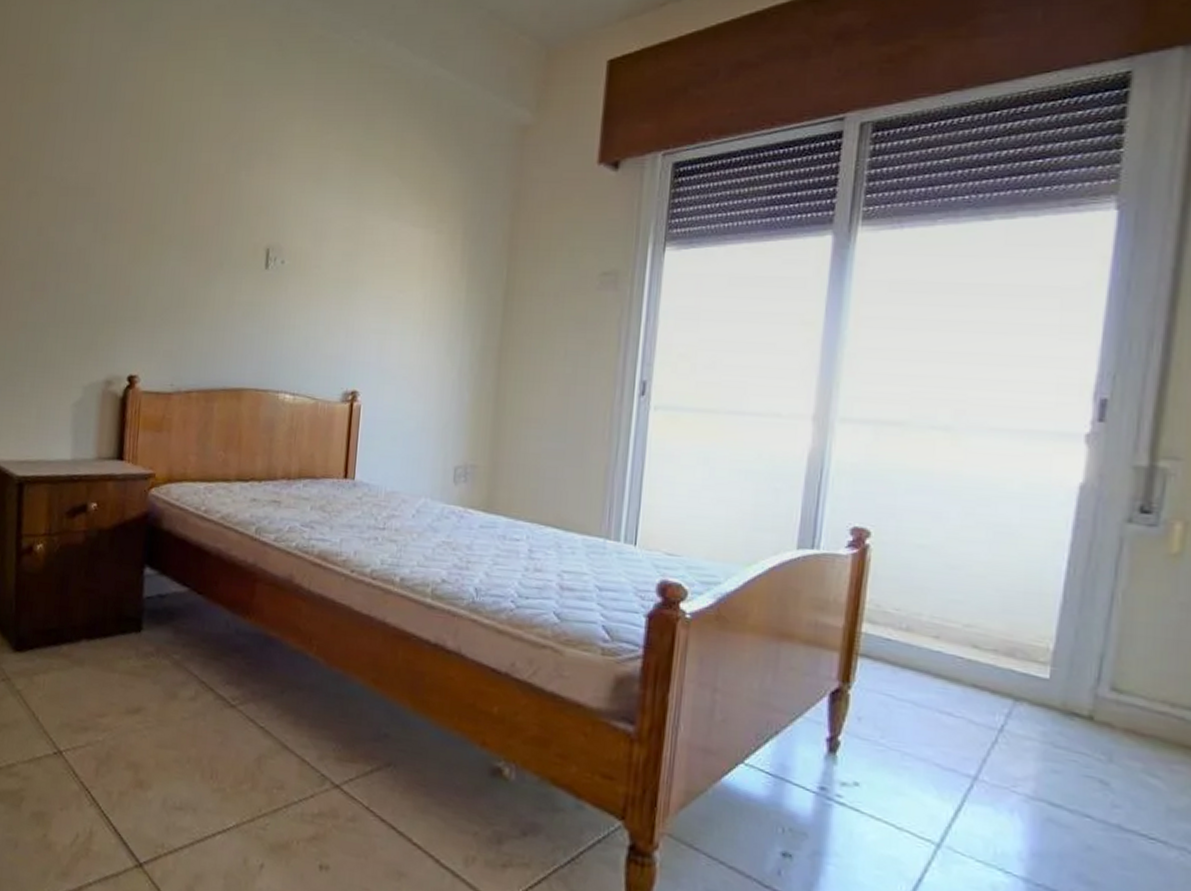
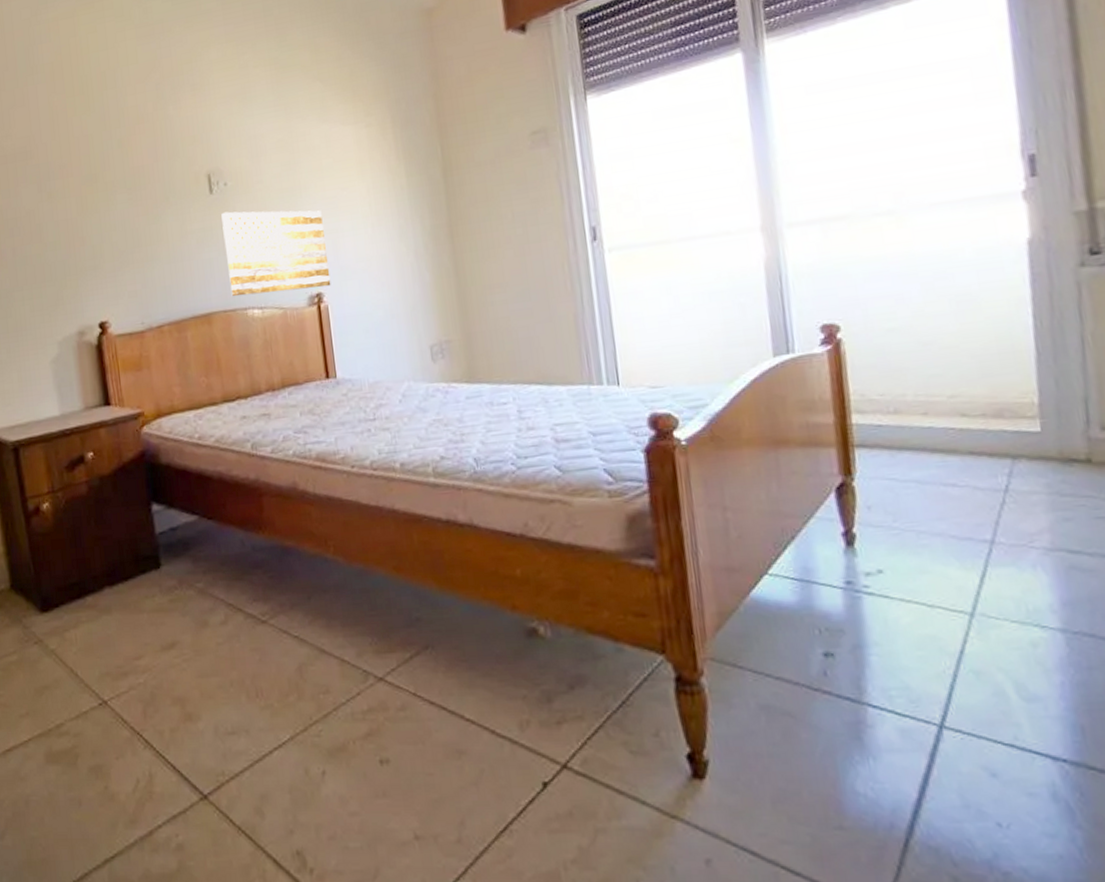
wall art: none [266,290,374,387] -> present [221,210,331,297]

